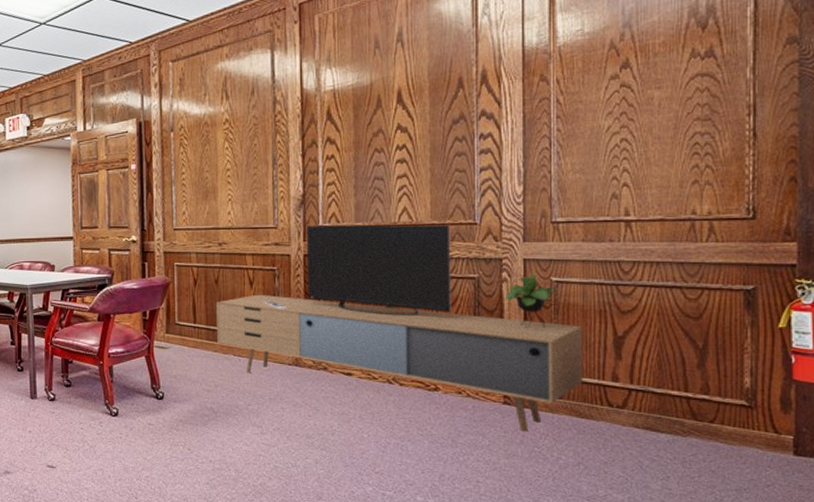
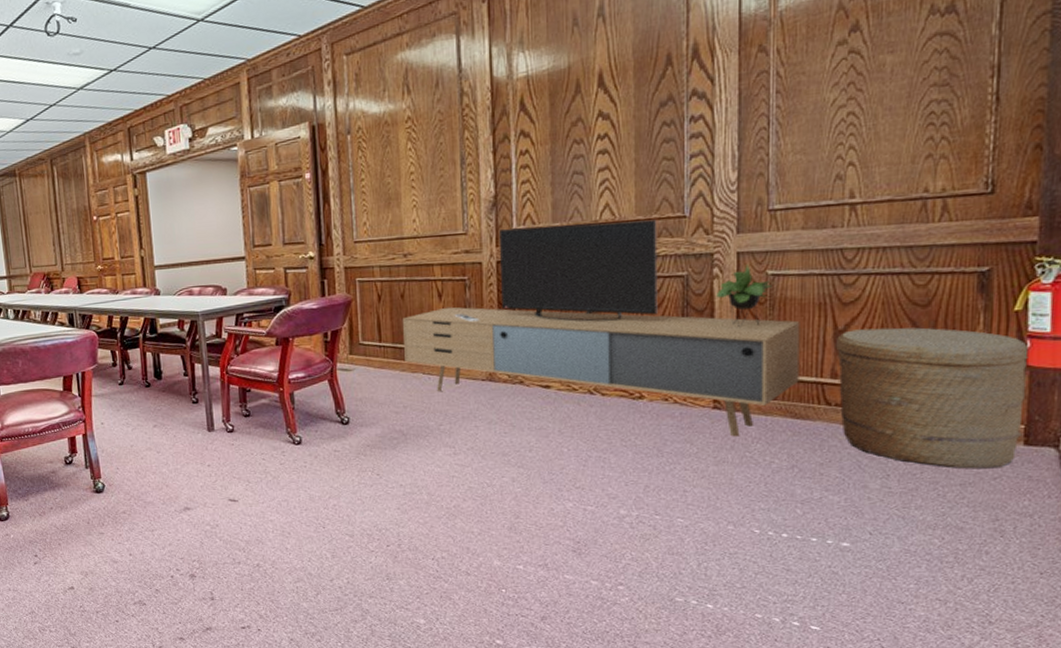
basket: none [615,337,794,476] -> present [835,327,1029,469]

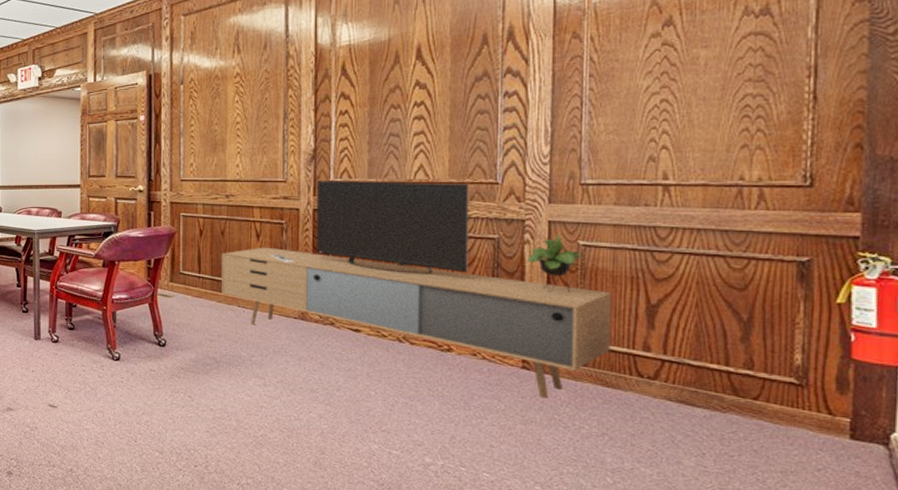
basket: present [835,327,1029,469] -> none [647,306,853,460]

